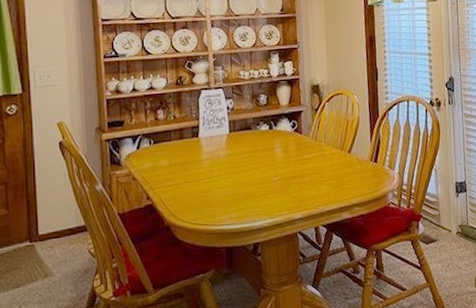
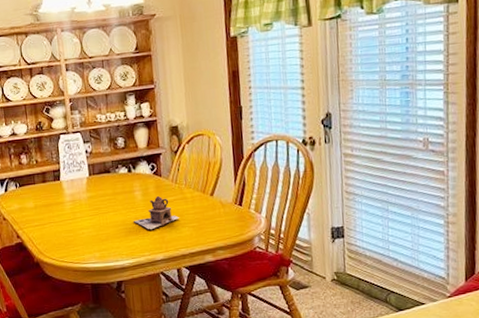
teapot: none [273,153,318,188] -> present [134,196,179,230]

